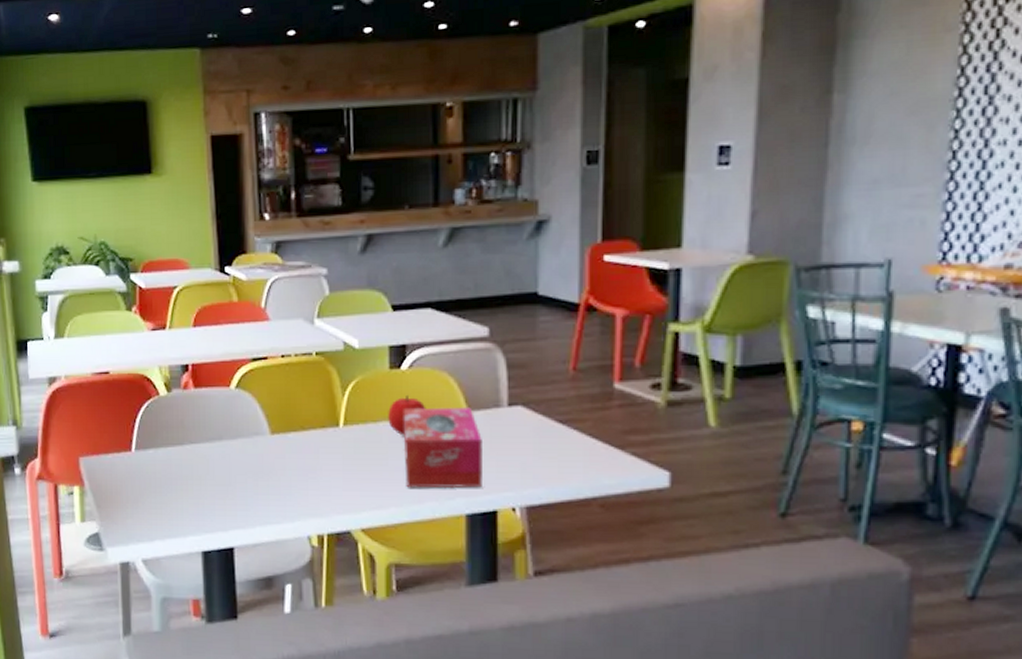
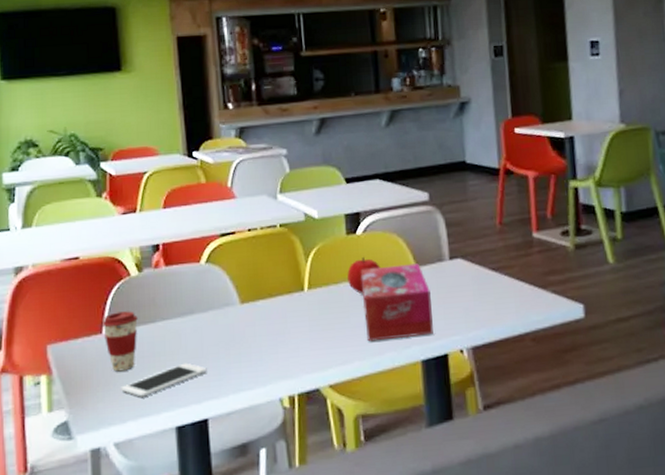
coffee cup: none [131,431,166,491] -> present [101,311,138,372]
cell phone: none [149,489,234,518] -> present [121,363,207,397]

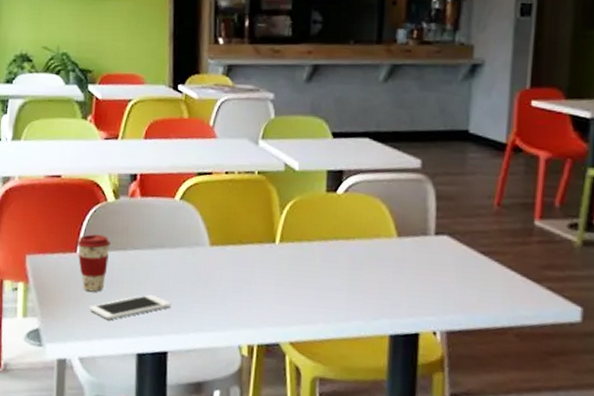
fruit: present [347,256,381,295] -> none [322,217,359,257]
tissue box: present [361,263,433,342] -> none [334,231,409,311]

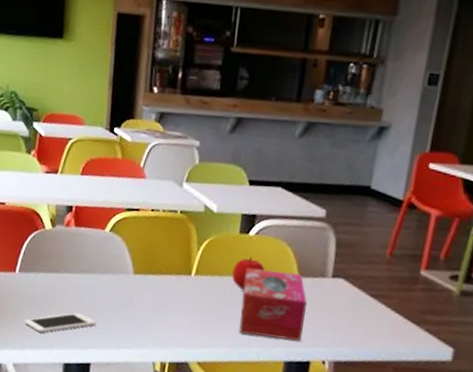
coffee cup: present [77,234,111,292] -> none [16,257,46,308]
fruit: none [322,217,359,257] -> present [232,256,265,291]
tissue box: none [334,231,409,311] -> present [239,268,307,341]

